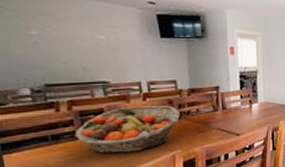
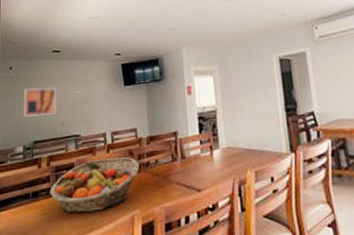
wall art: none [20,24,74,59] -> present [24,87,56,117]

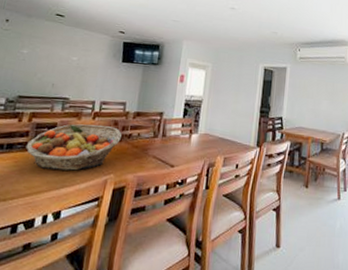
wall art: present [24,87,56,117] -> none [12,44,53,74]

